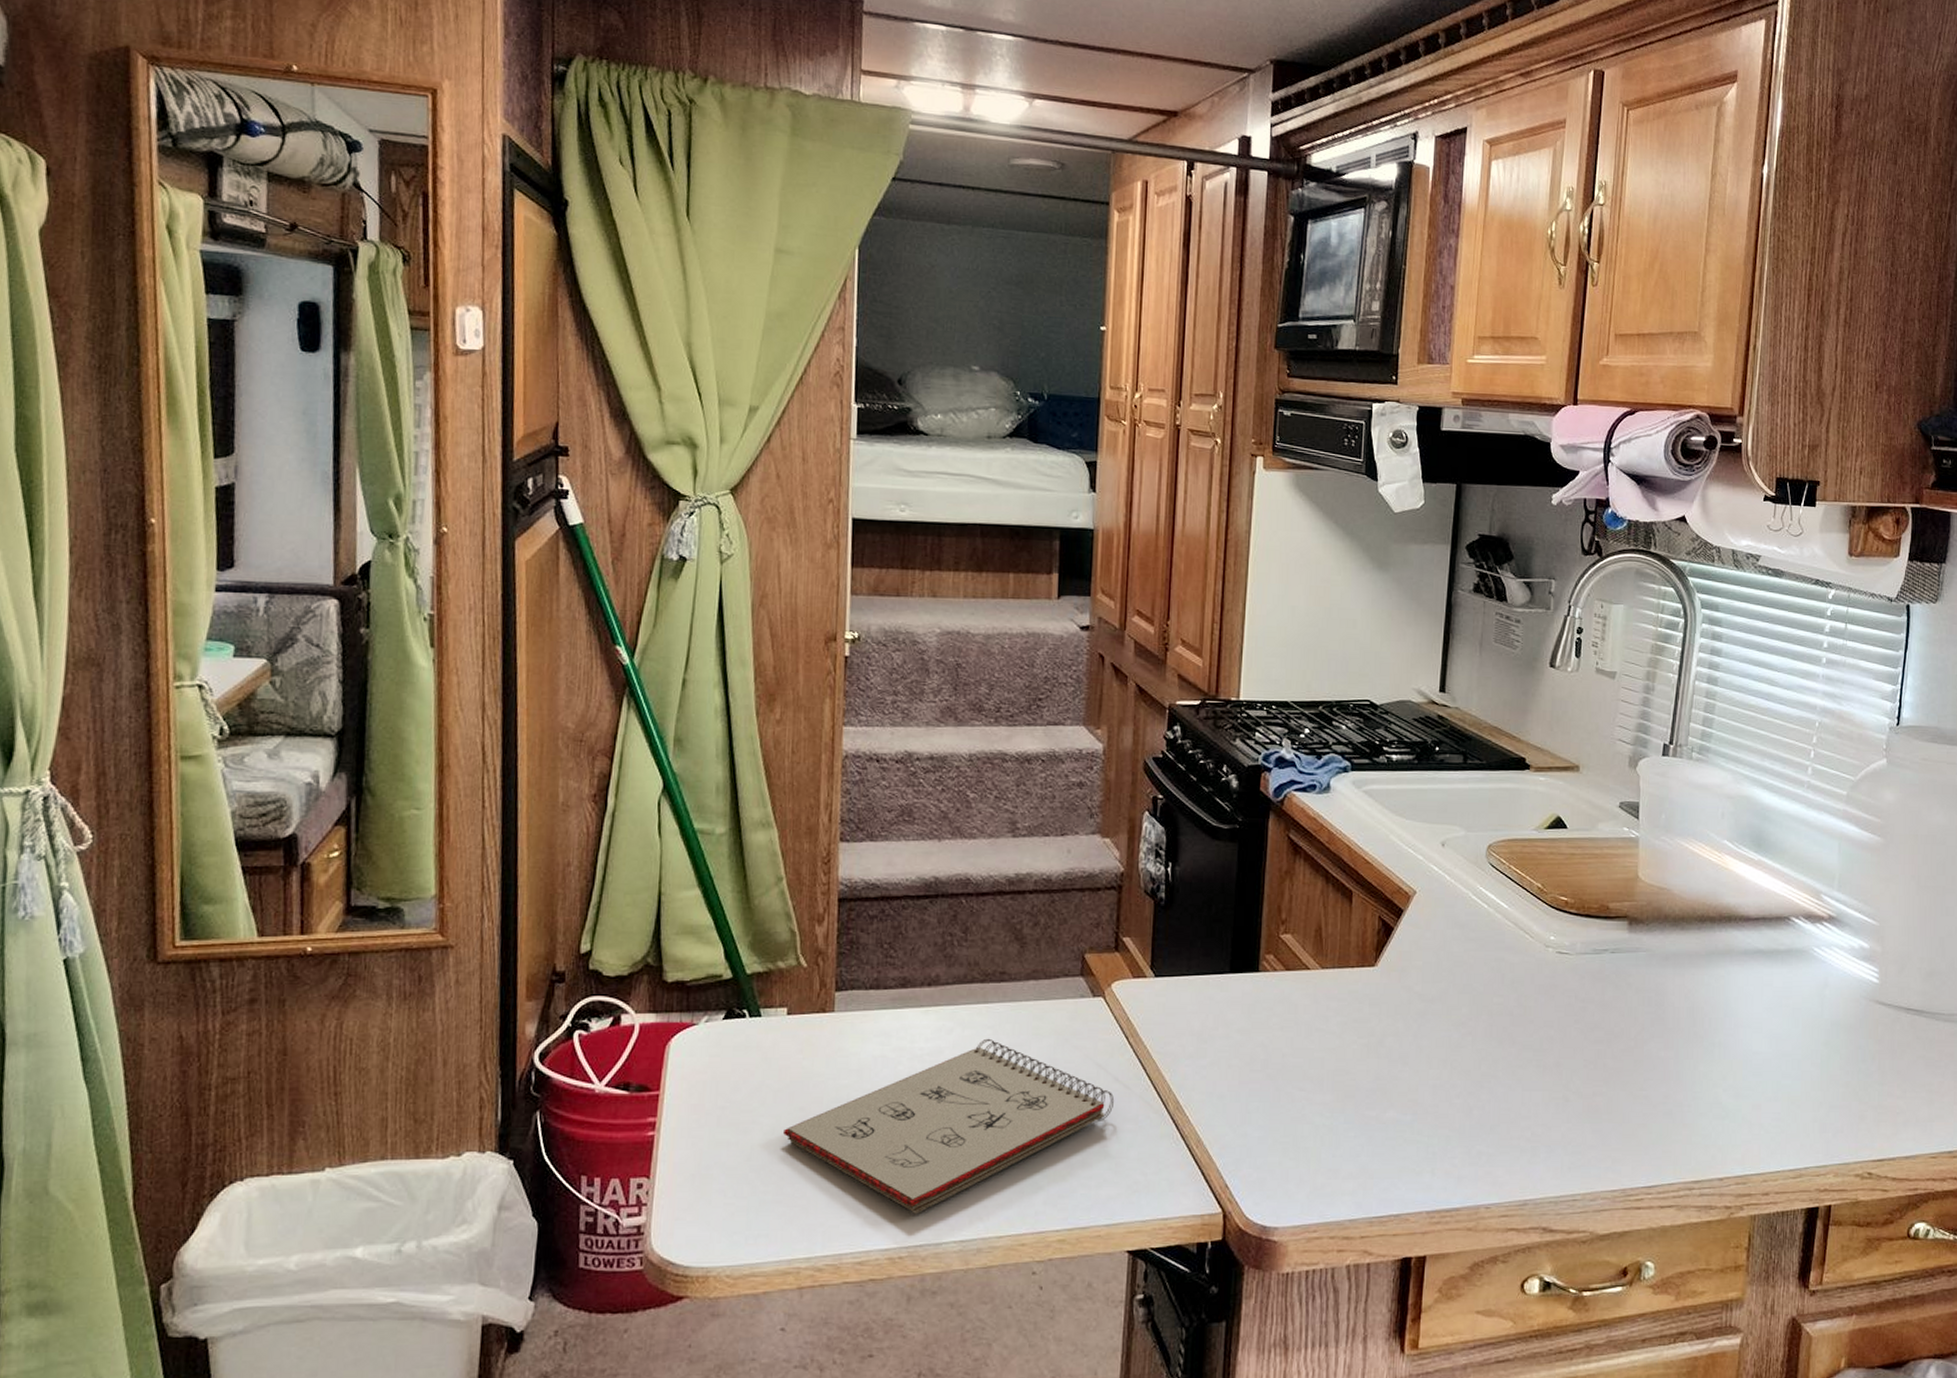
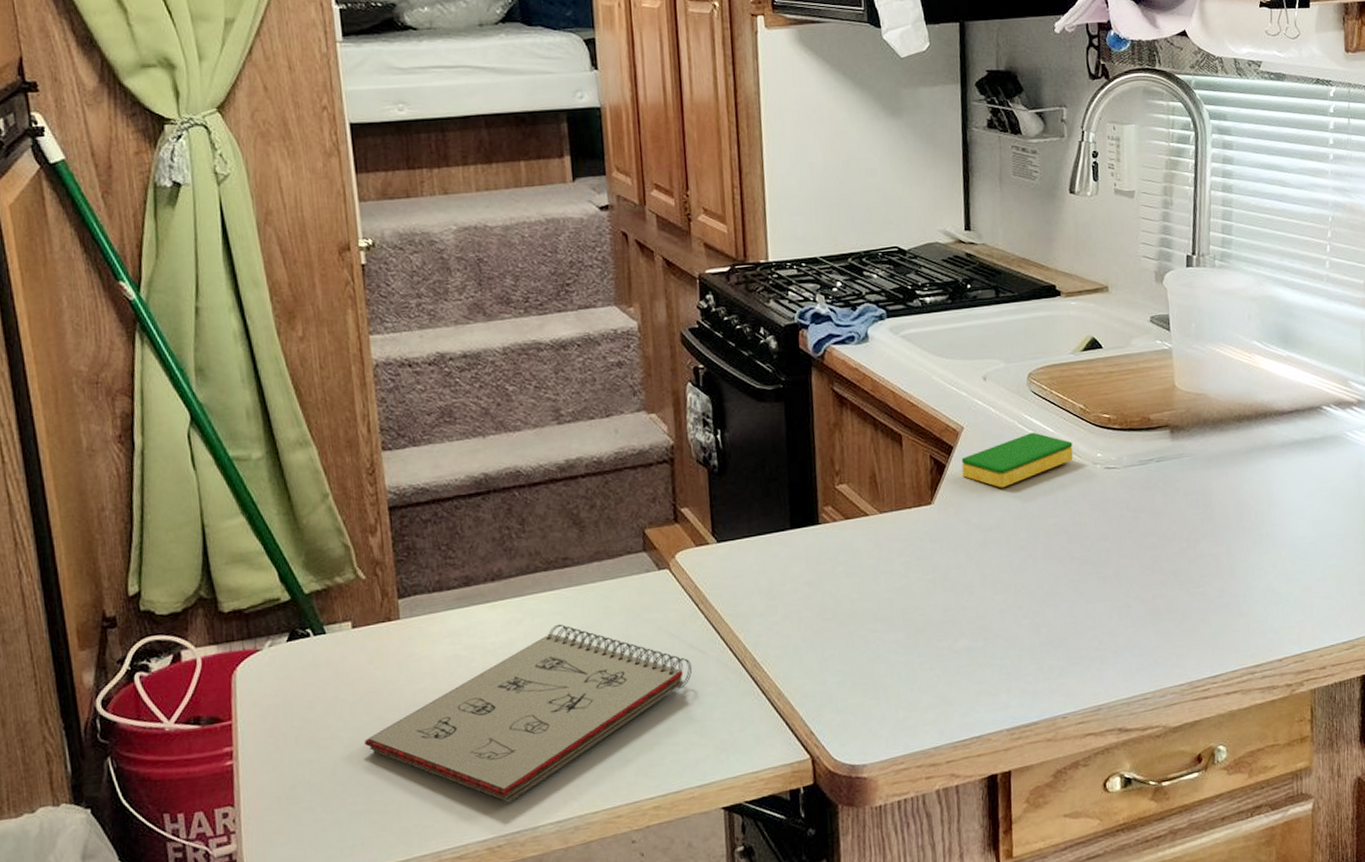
dish sponge: none [1410,906,1526,959] -> present [961,432,1074,488]

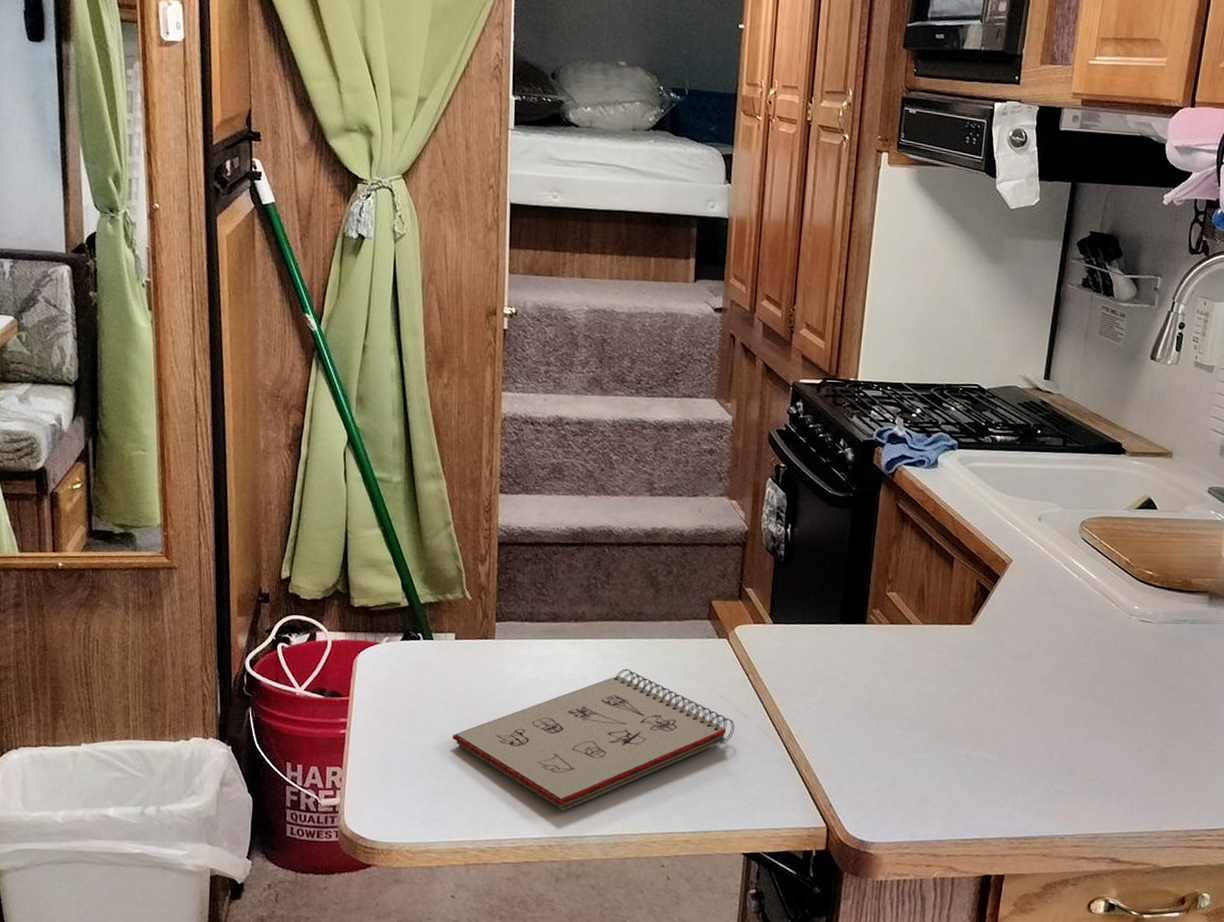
dish sponge: present [961,432,1074,488] -> none [1004,576,1113,622]

